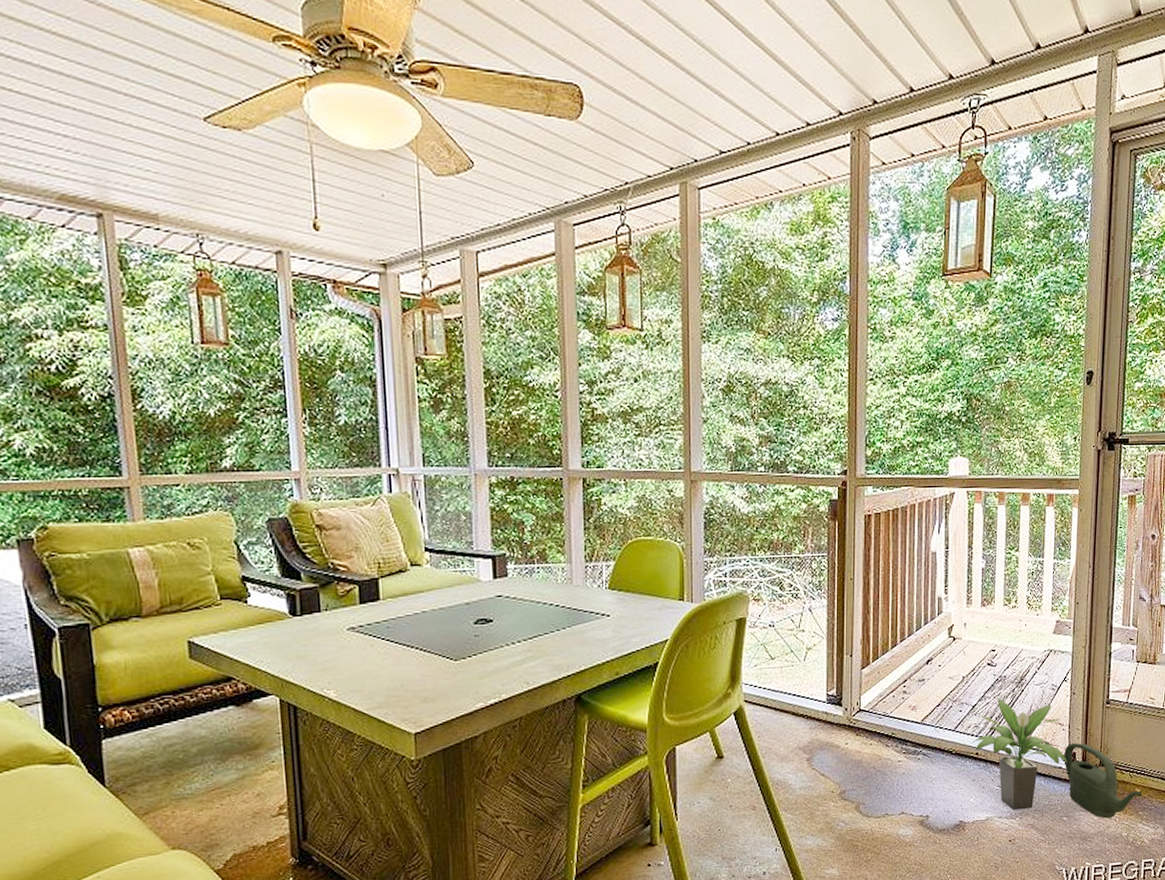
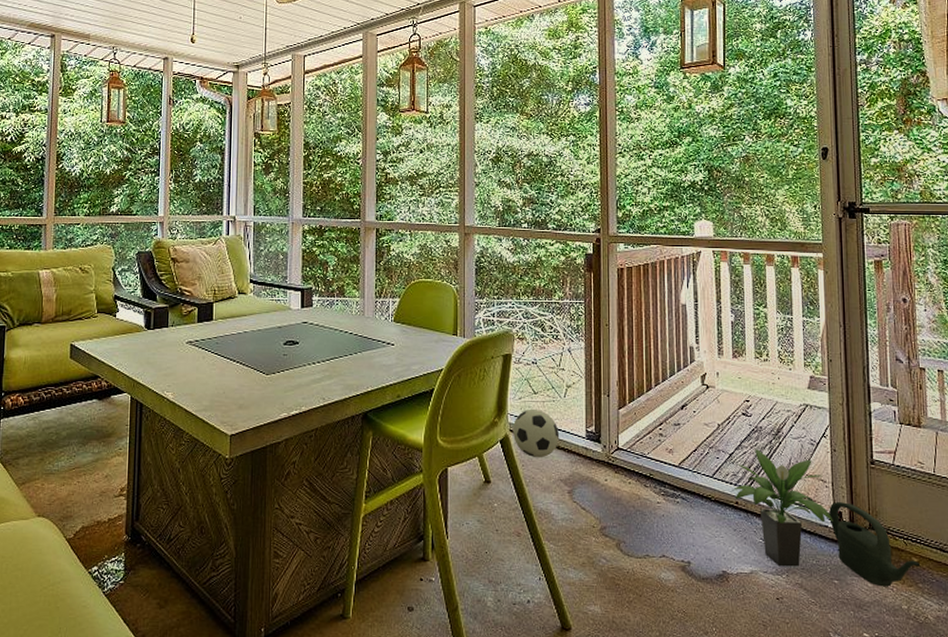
soccer ball: none [747,675,799,728] -> present [512,408,560,458]

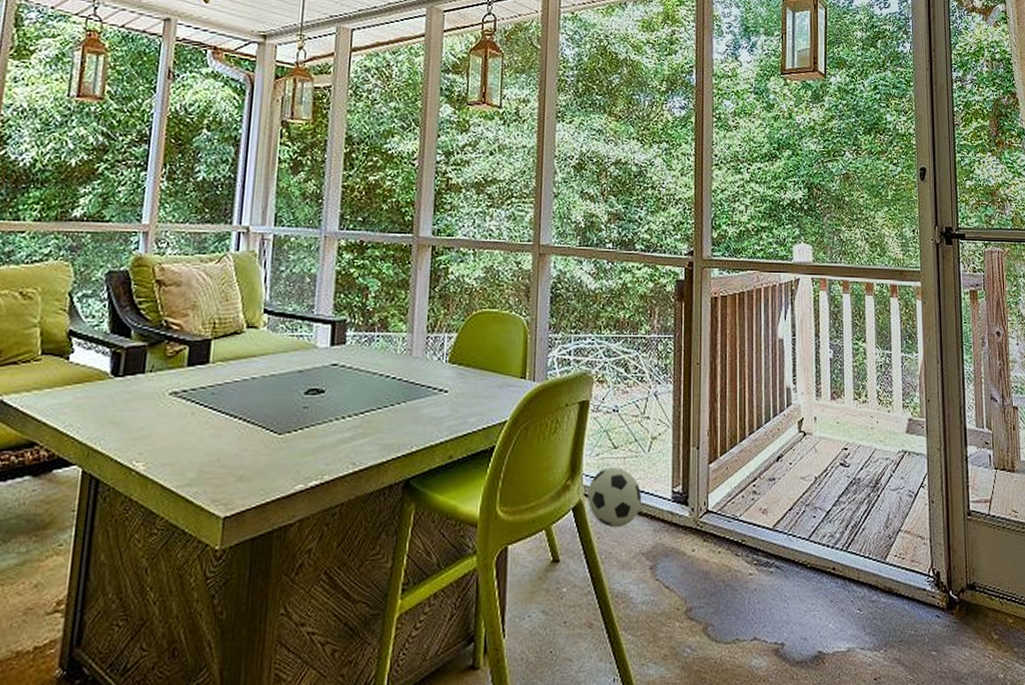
potted plant: present [731,449,833,567] -> none [828,504,931,641]
watering can: present [829,502,921,587] -> none [927,560,1016,655]

